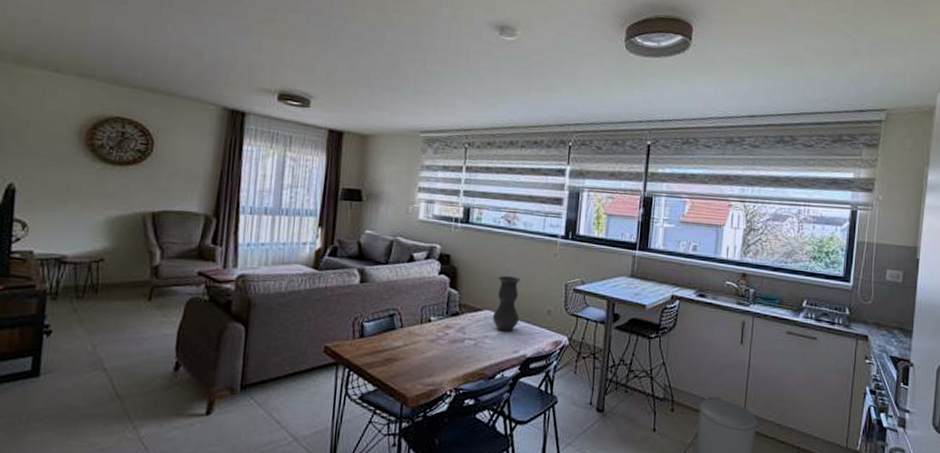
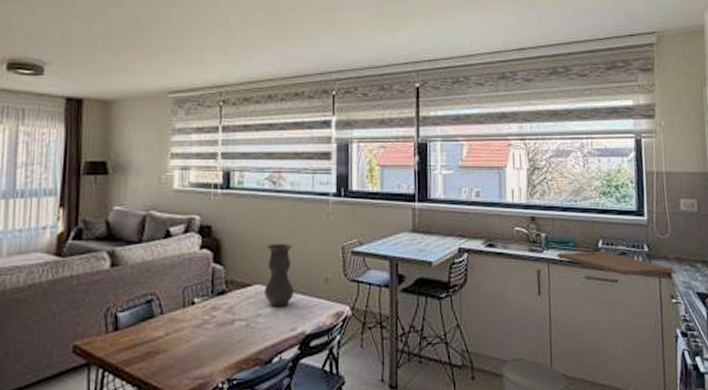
cutting board: none [763,308,871,337] -> present [558,252,674,275]

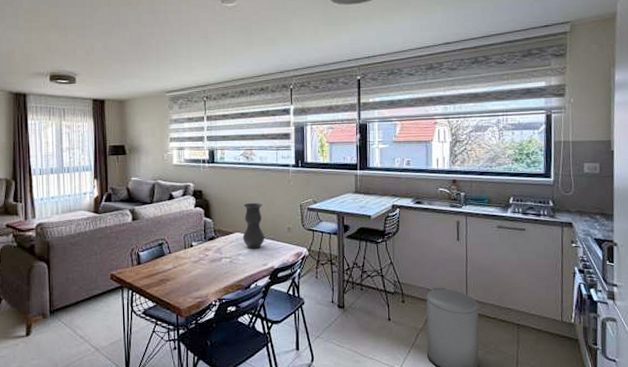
cutting board: present [558,252,674,275] -> none [474,207,575,225]

